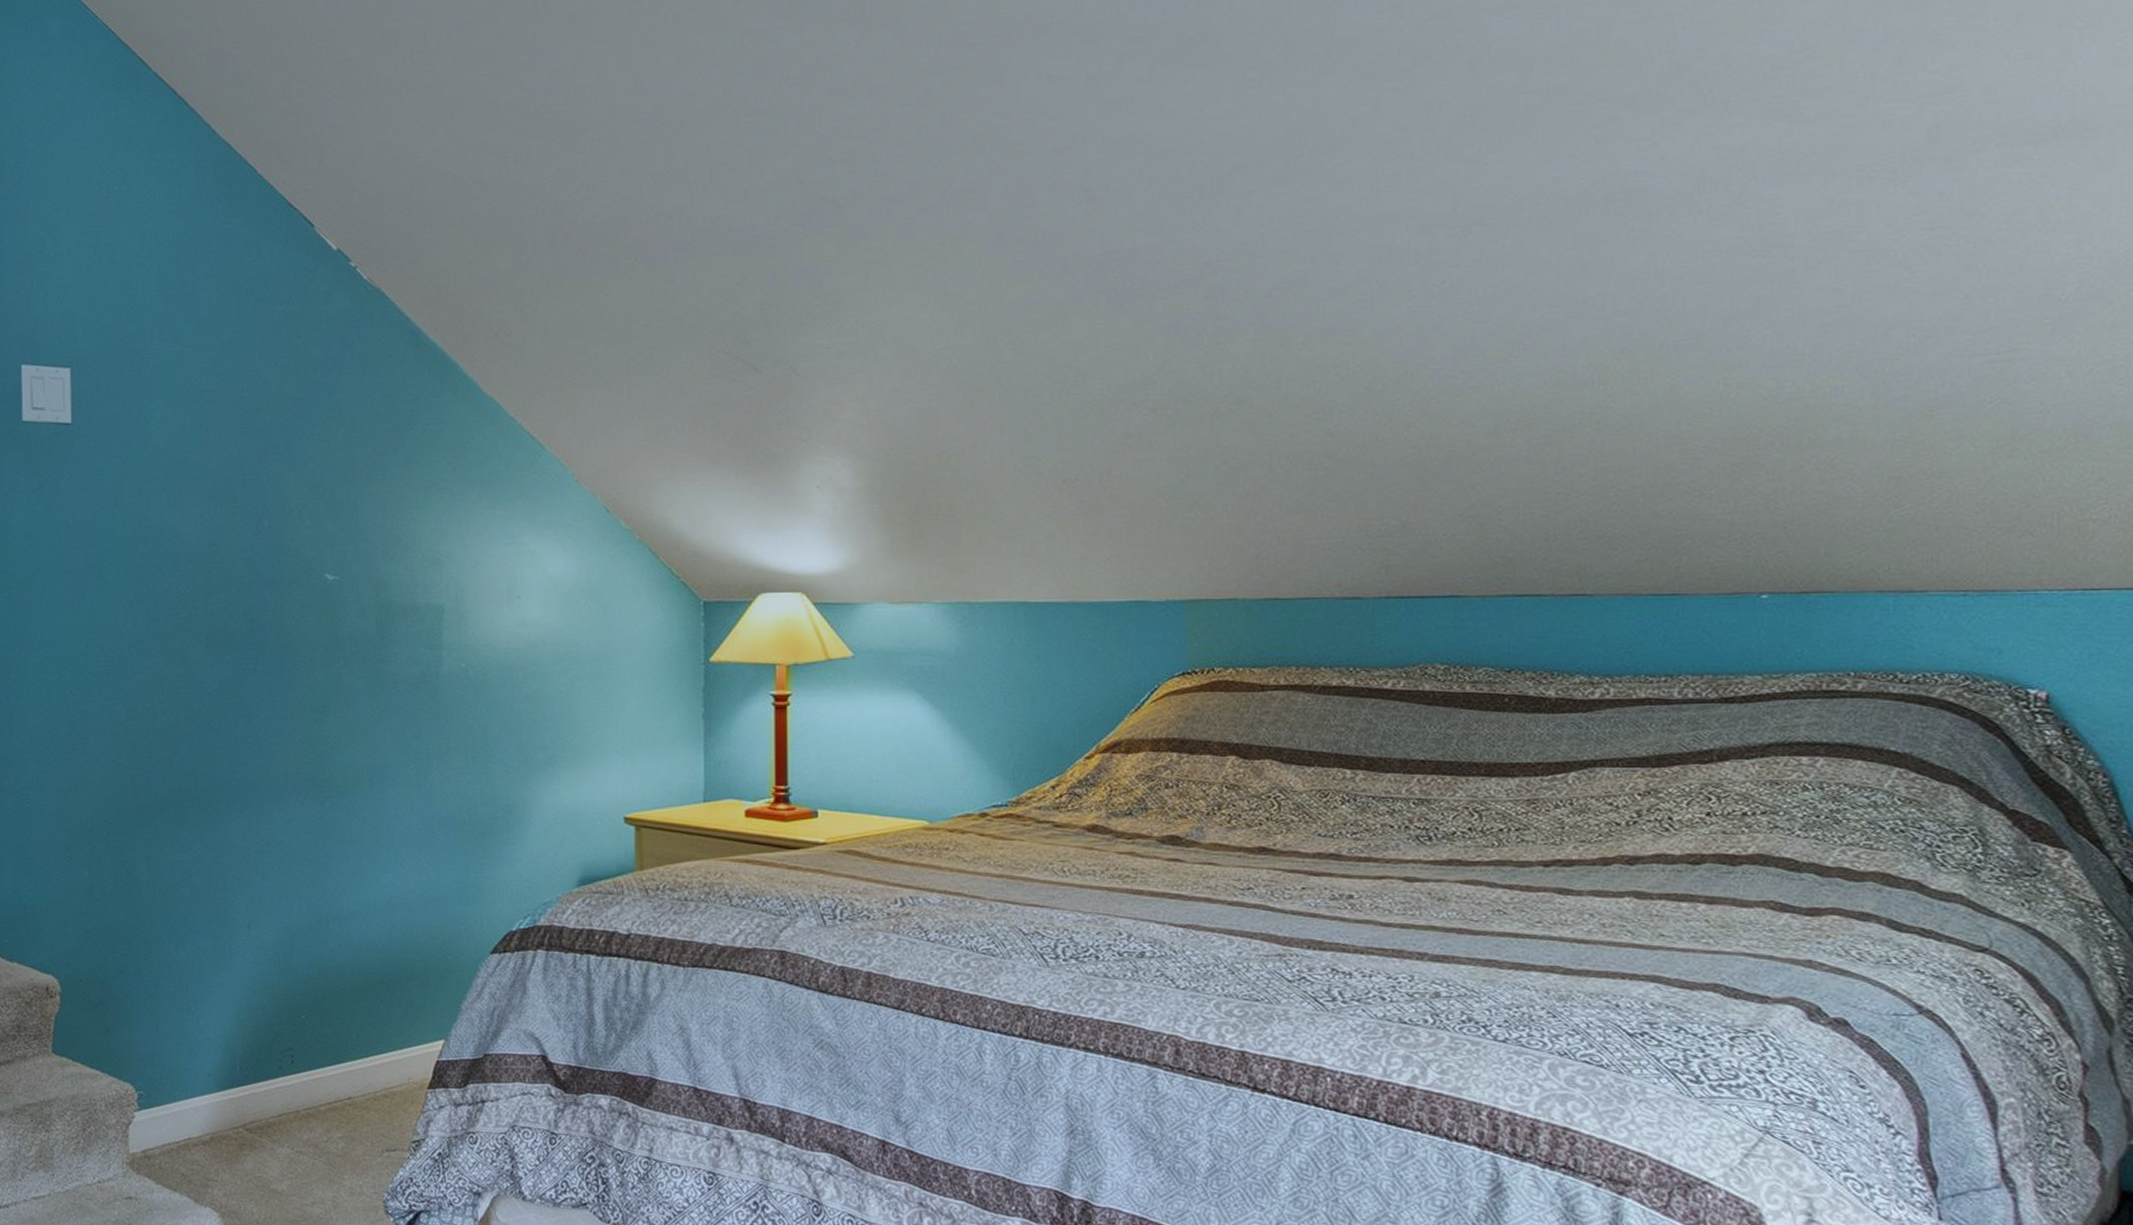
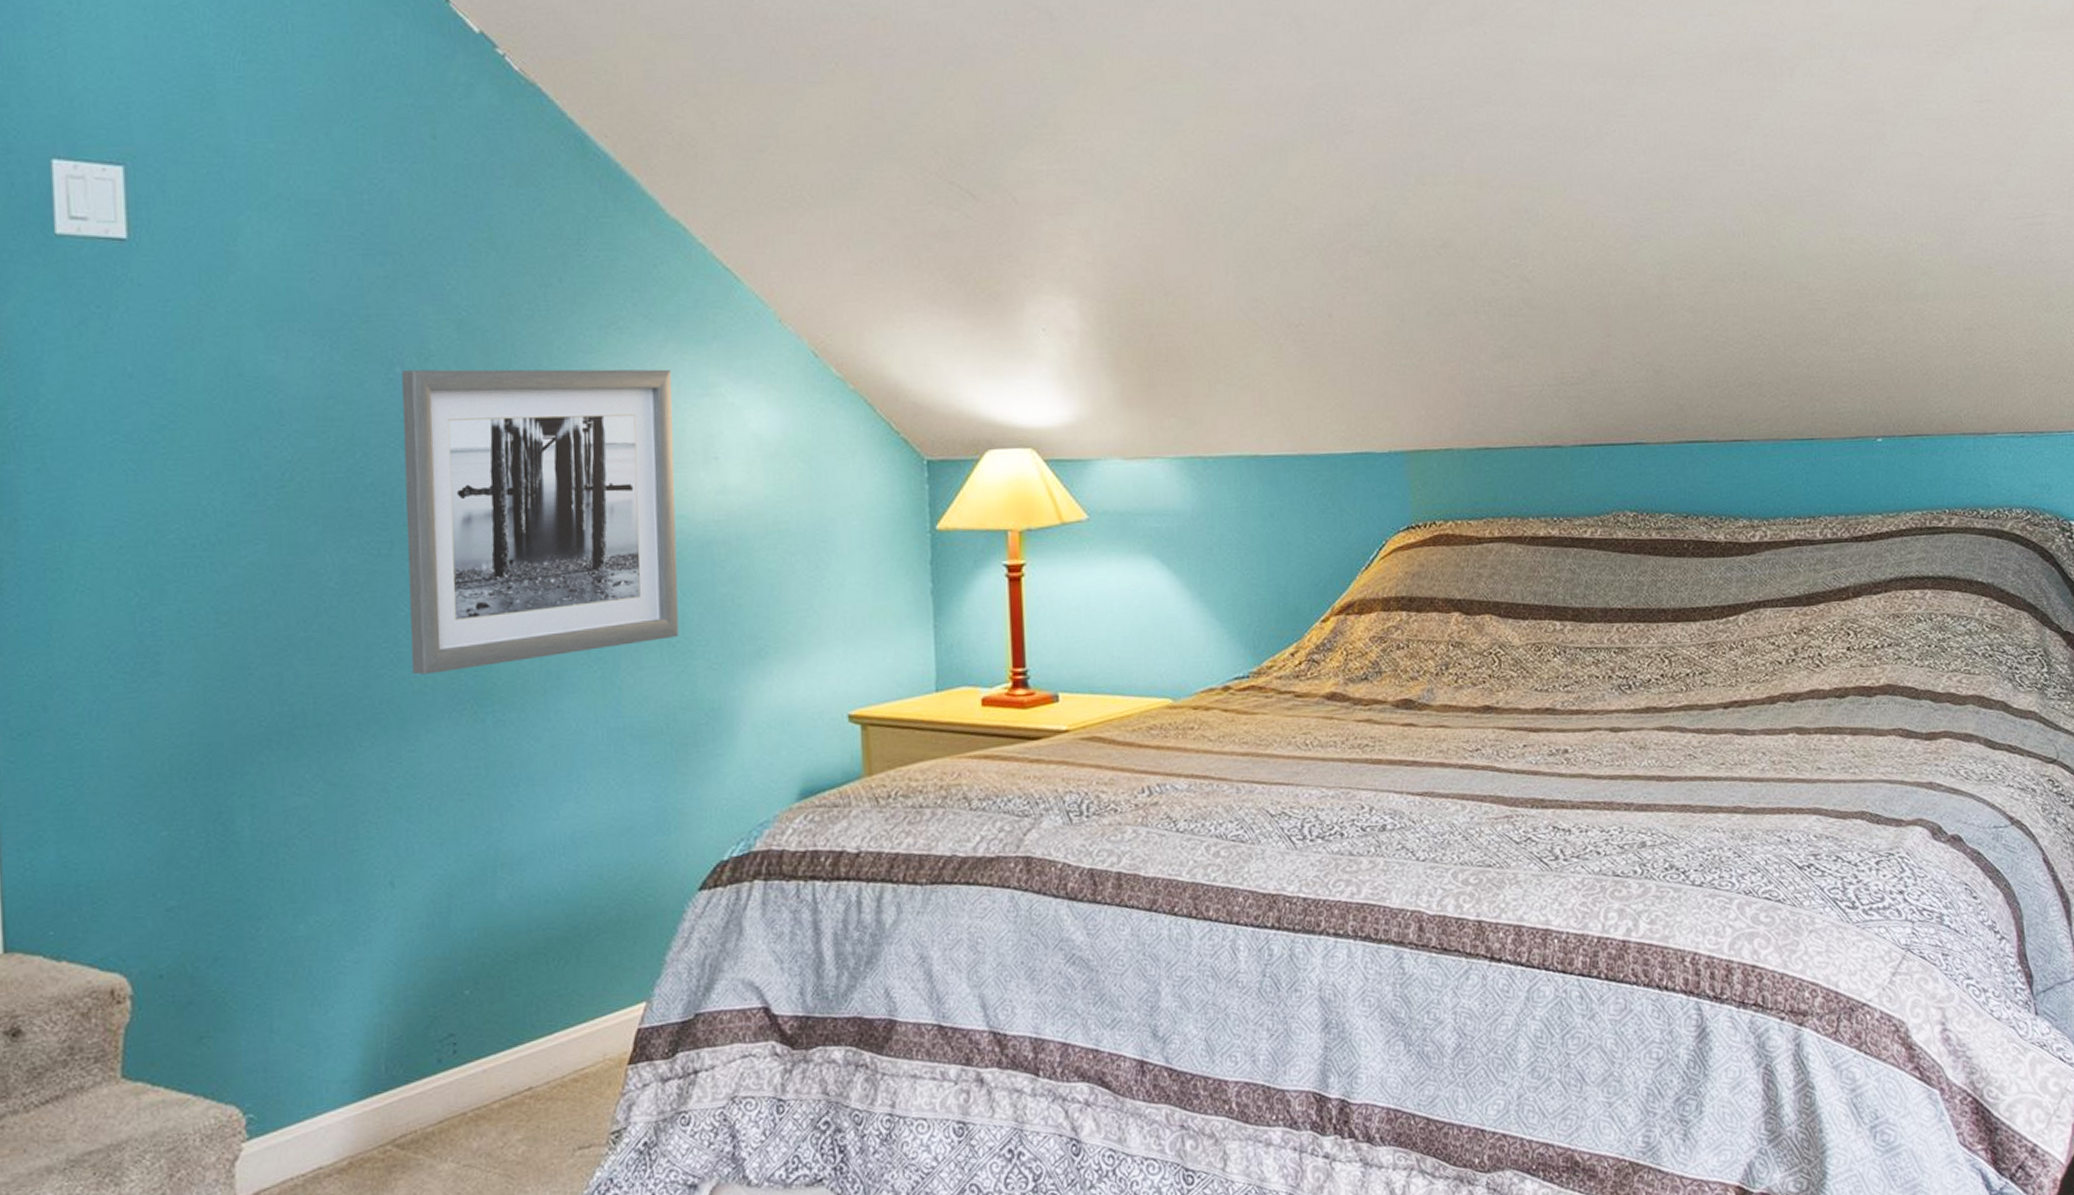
wall art: none [268,522,484,764] -> present [402,369,679,675]

